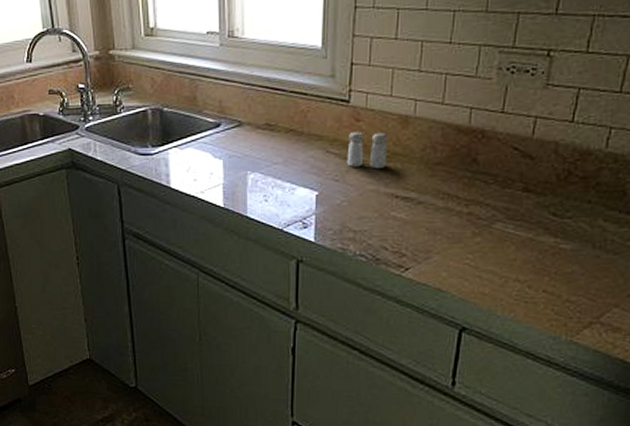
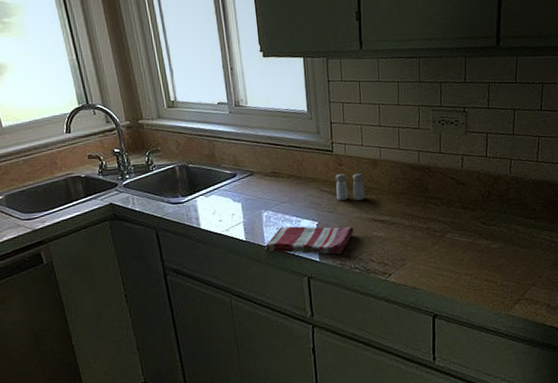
dish towel: none [246,195,366,236] -> present [264,226,354,255]

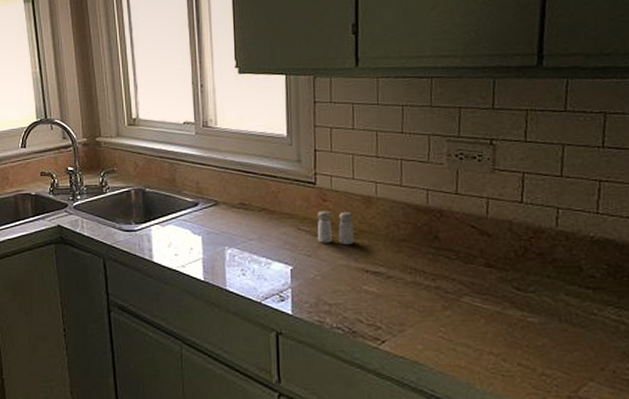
dish towel: present [264,226,354,255] -> none [225,269,338,309]

